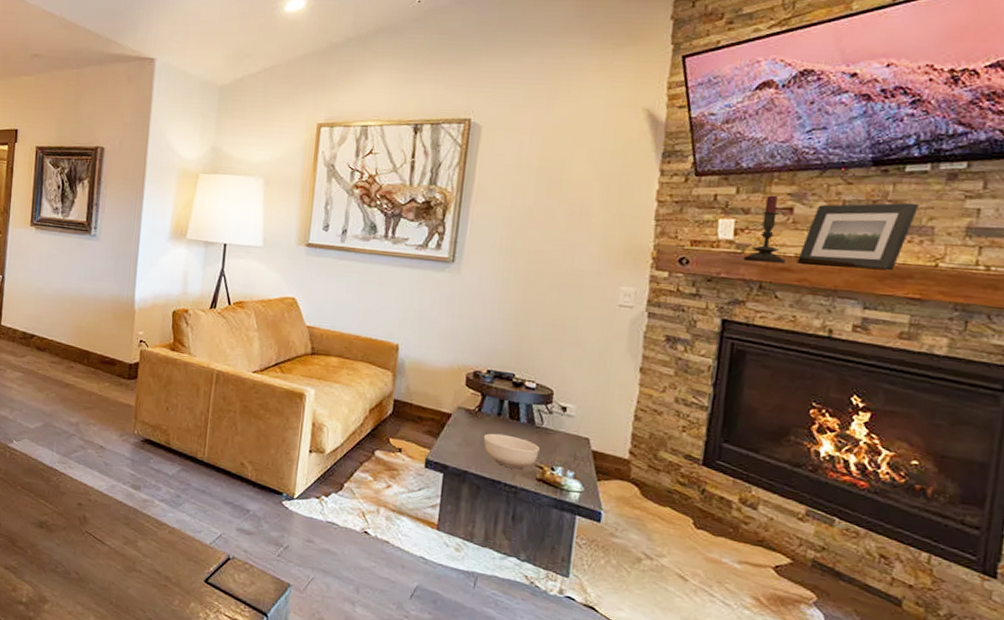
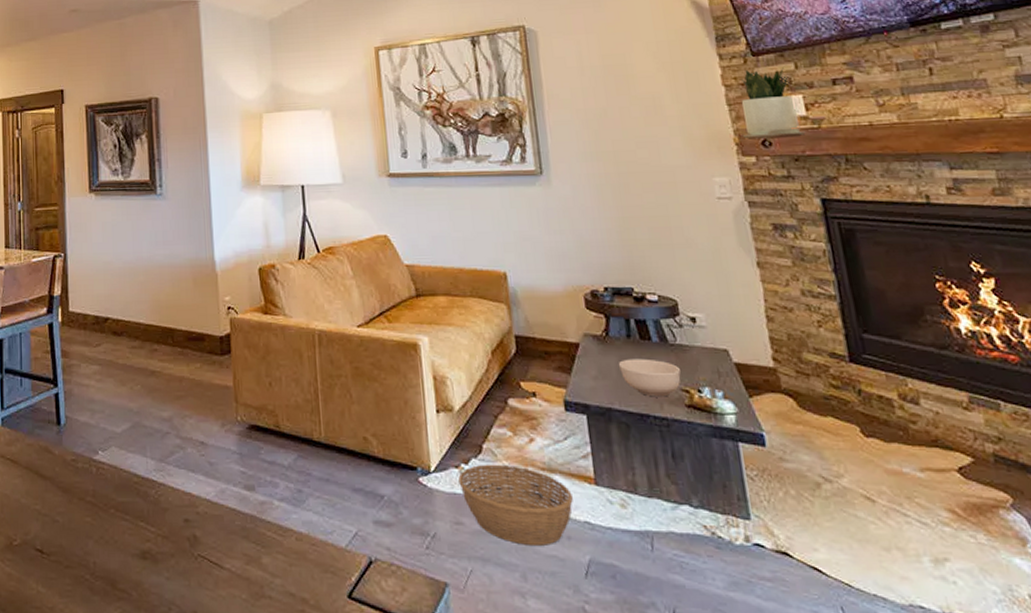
basket: none [317,499,415,570] -> present [458,464,573,545]
planter: none [661,188,727,260] -> present [741,67,806,139]
candle: present [743,194,786,264] -> none [821,65,863,135]
picture frame: present [797,202,919,271] -> none [872,58,966,133]

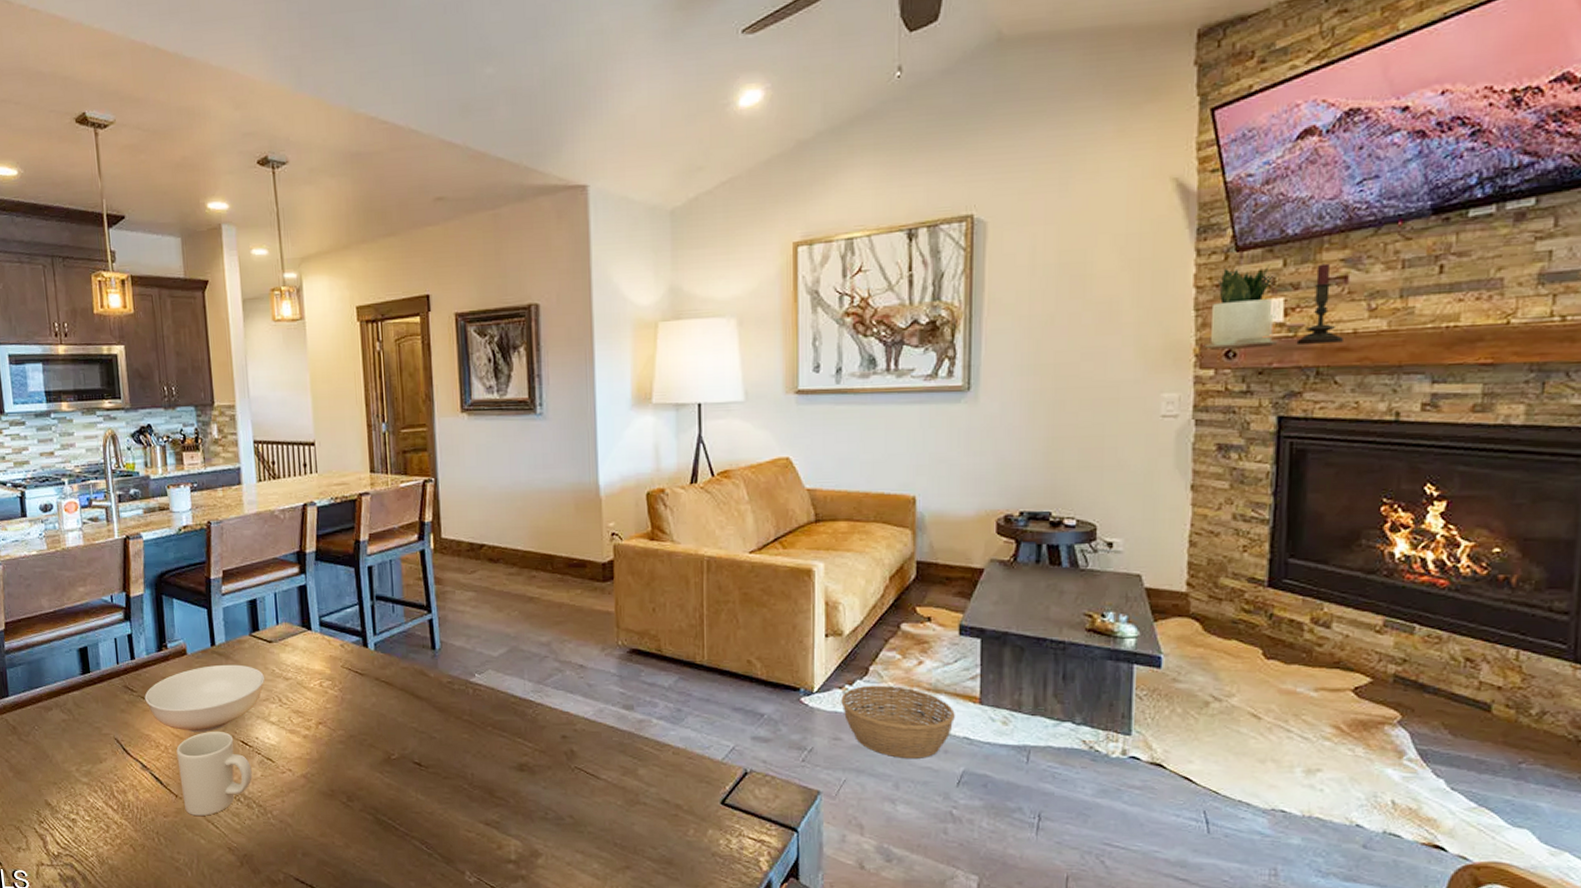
bowl: present [618,358,681,397] -> none [1022,584,1086,622]
candle: none [821,65,863,135] -> present [1296,262,1343,344]

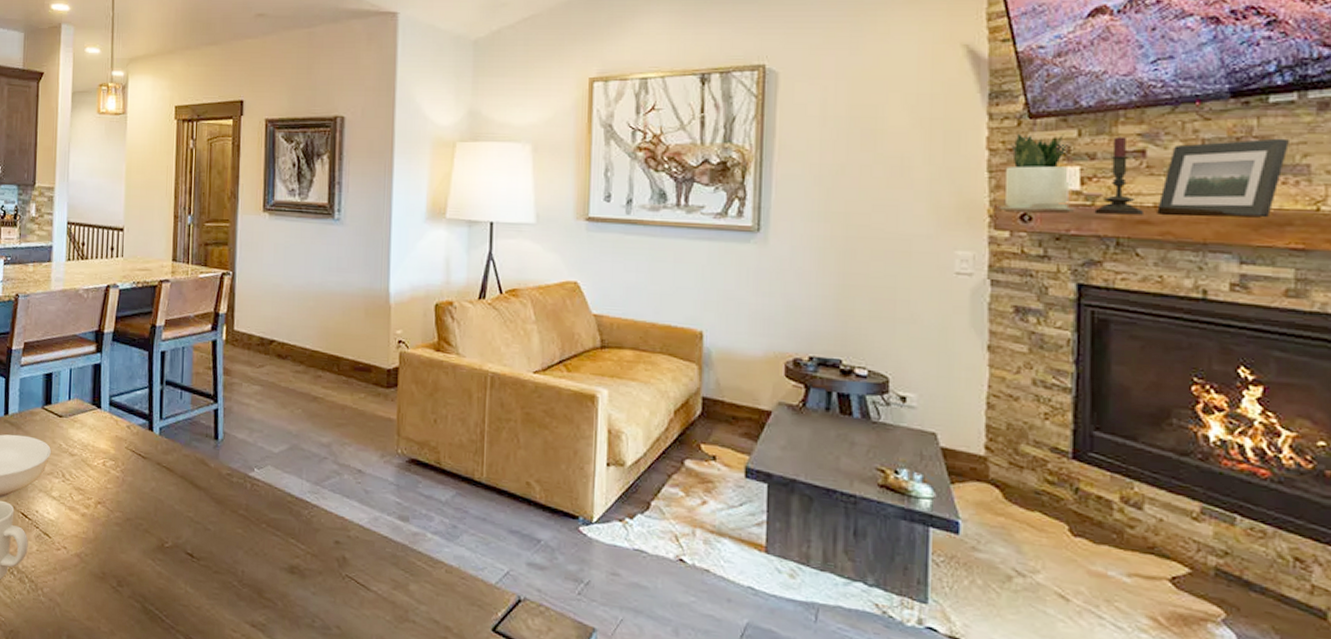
basket: present [841,685,955,758] -> none [621,520,739,605]
picture frame: none [1356,253,1485,341] -> present [1157,138,1289,218]

